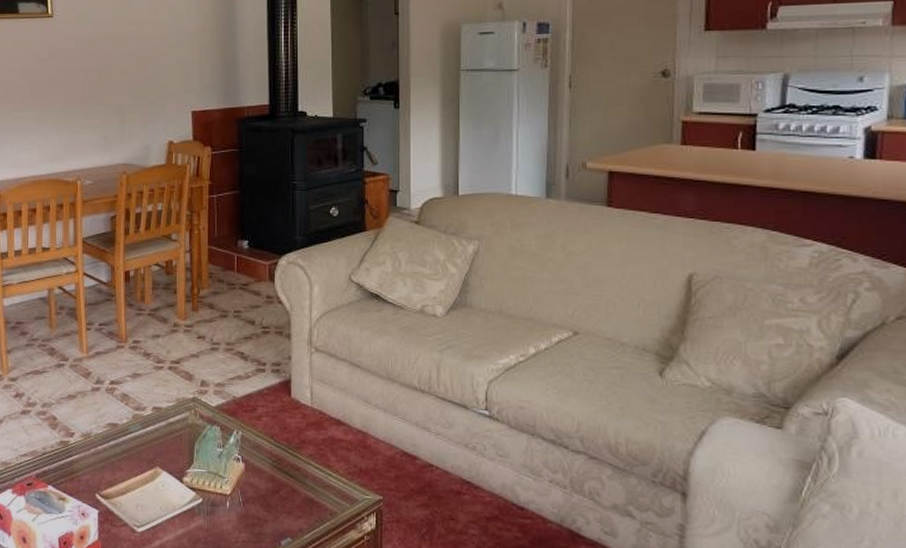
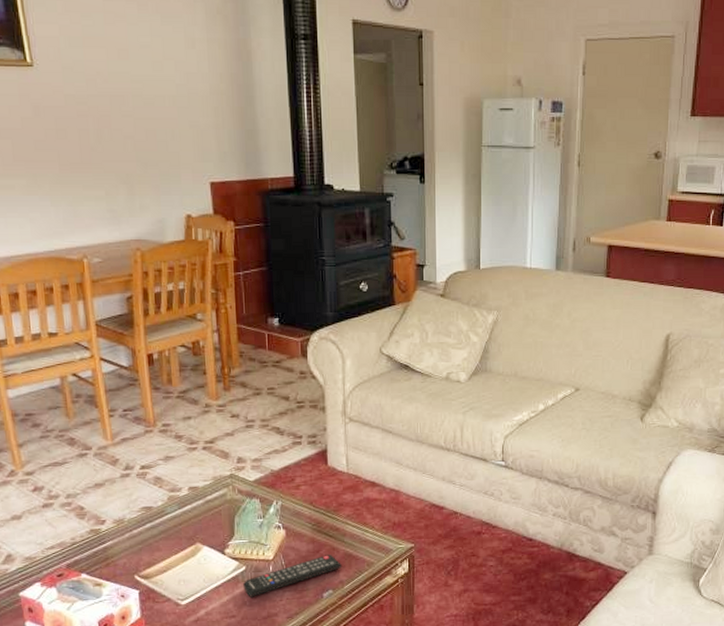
remote control: none [199,496,302,534] -> present [243,555,342,597]

